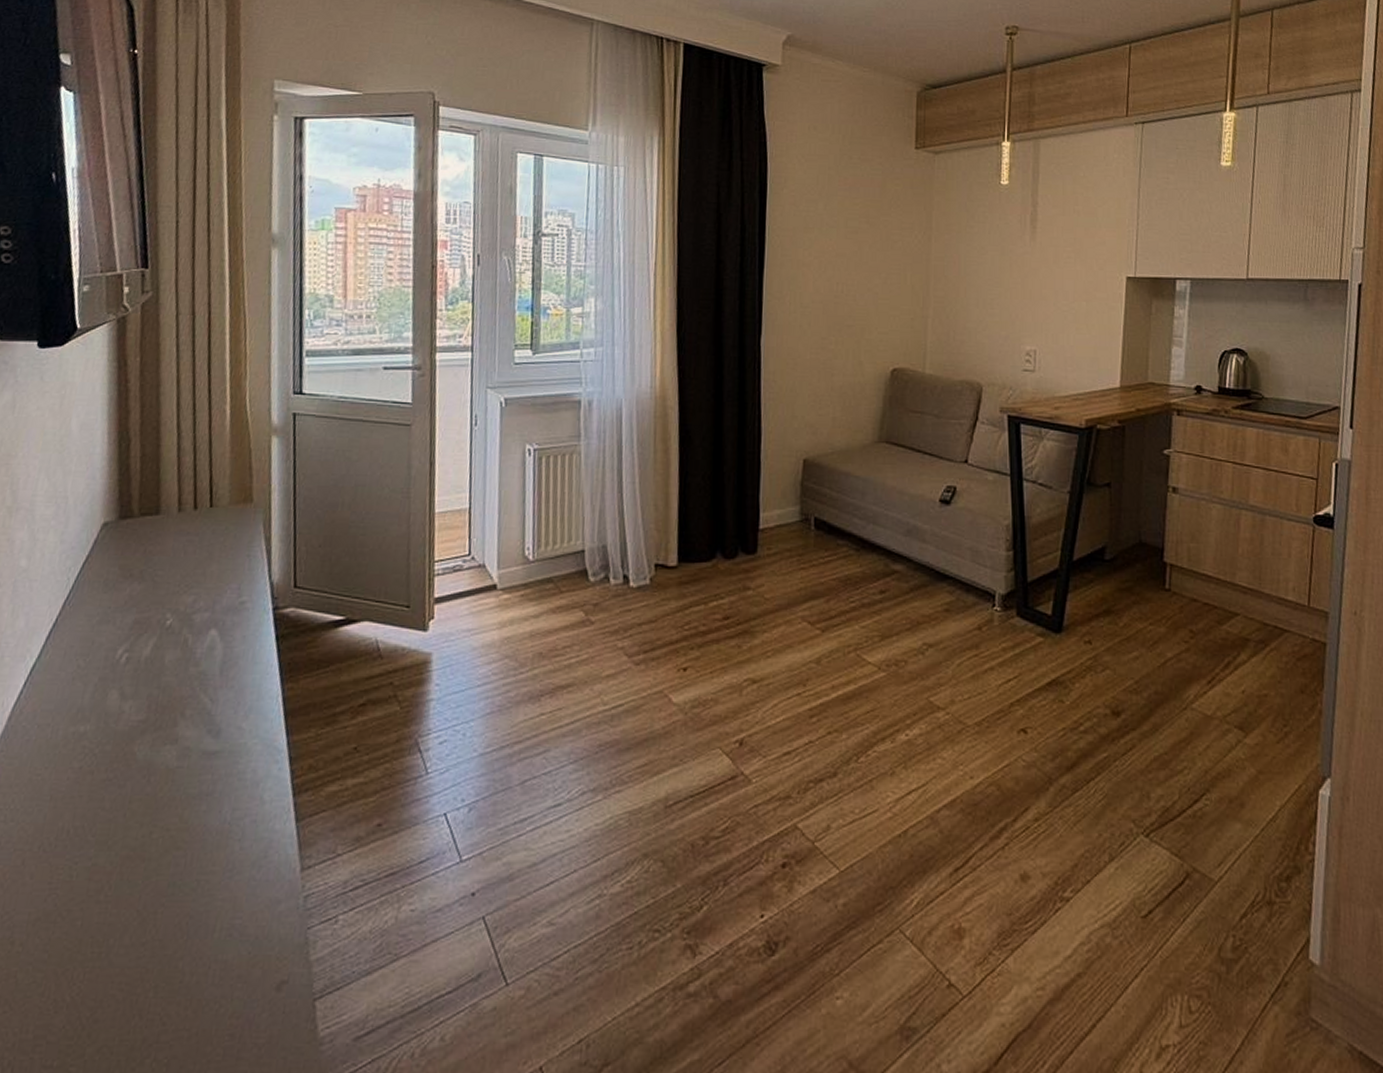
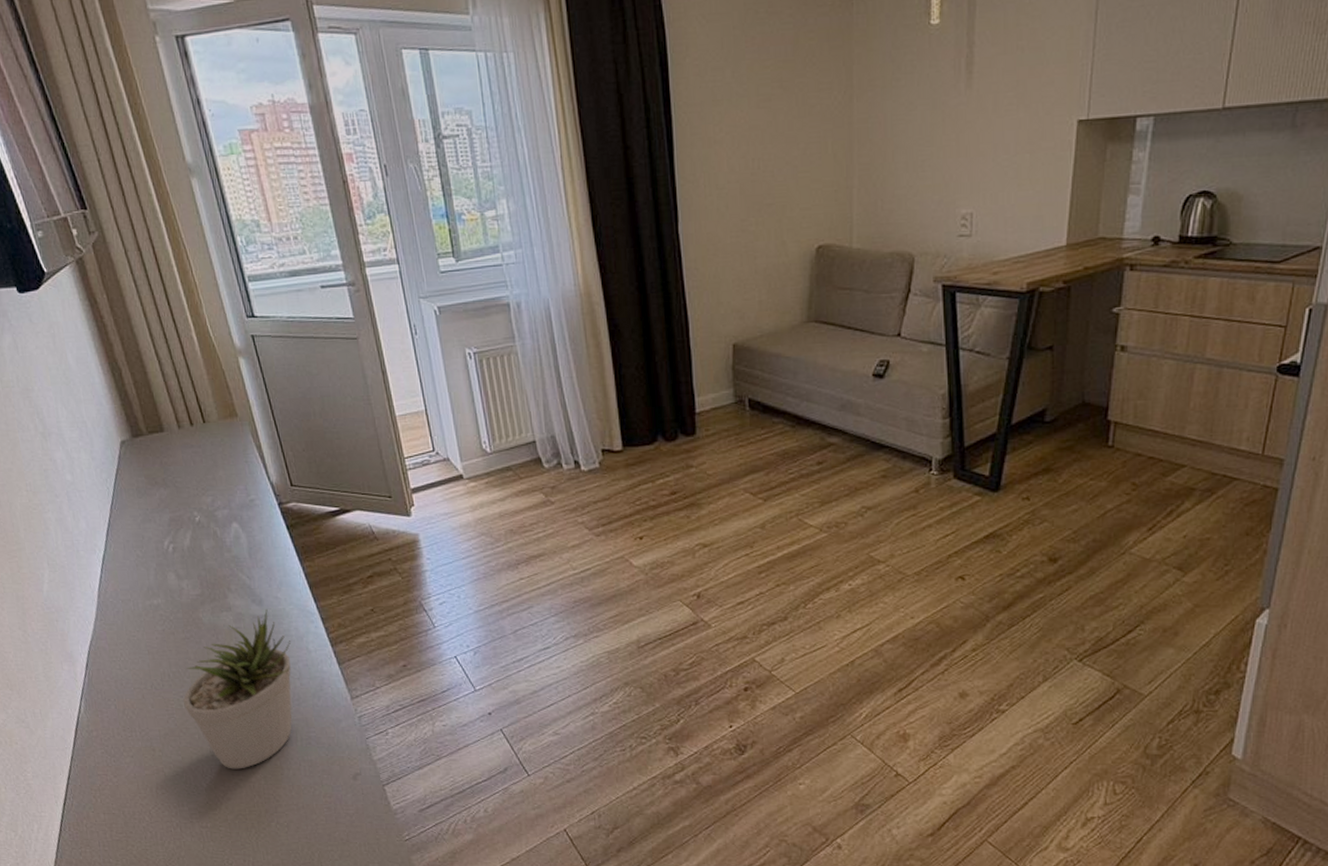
potted plant: none [75,743,244,974] -> present [183,609,292,769]

